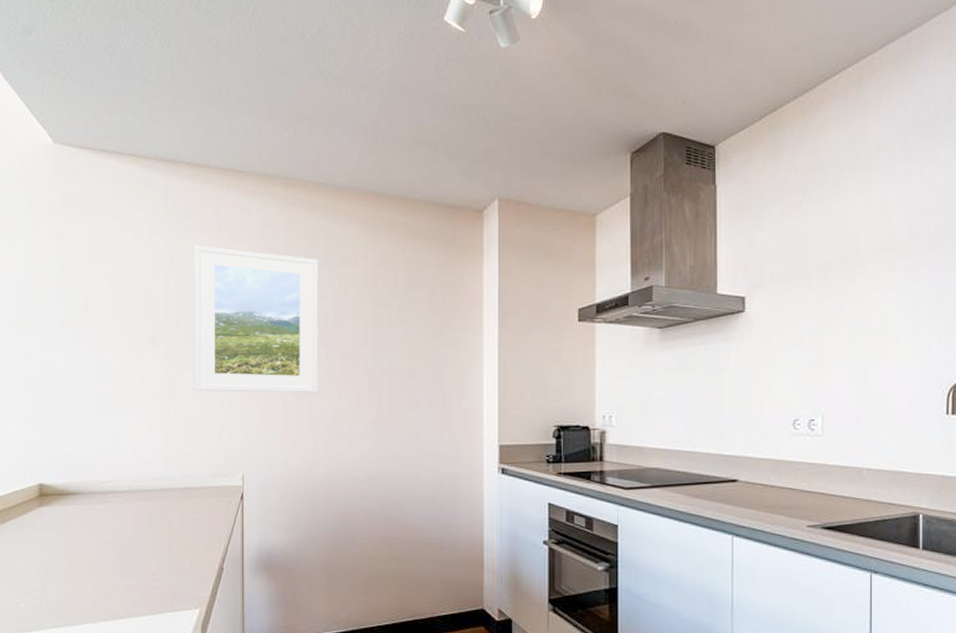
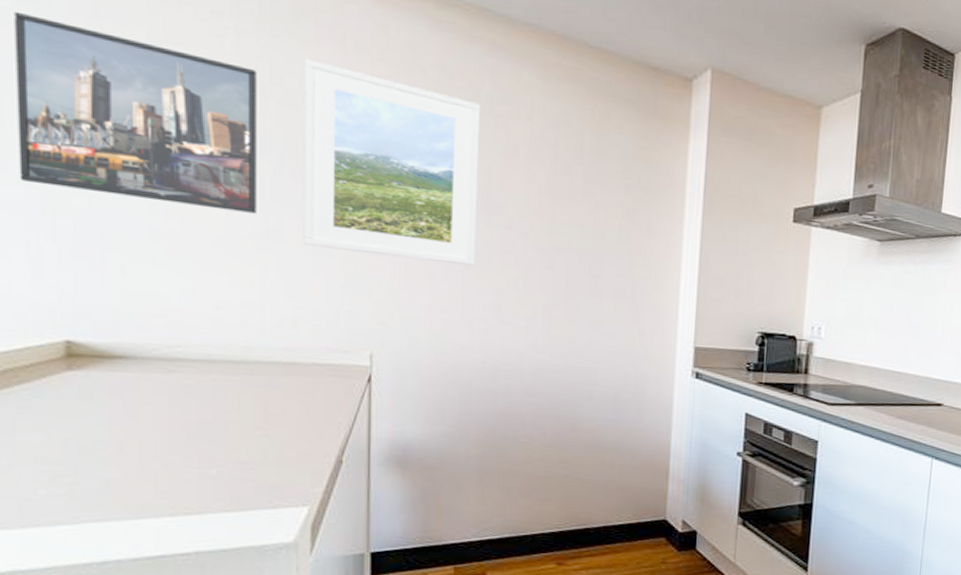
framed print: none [14,244,162,370] -> present [14,11,256,214]

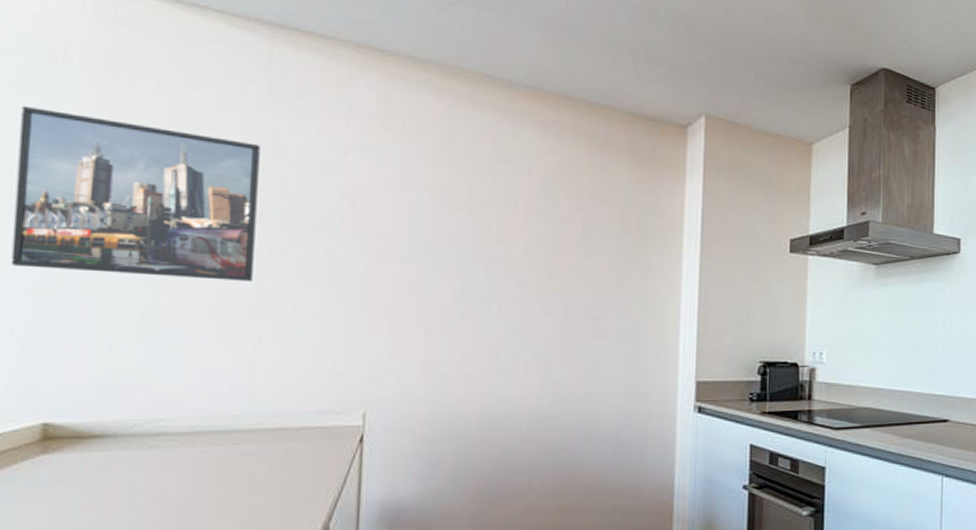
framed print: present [303,59,481,266] -> none [299,132,481,318]

